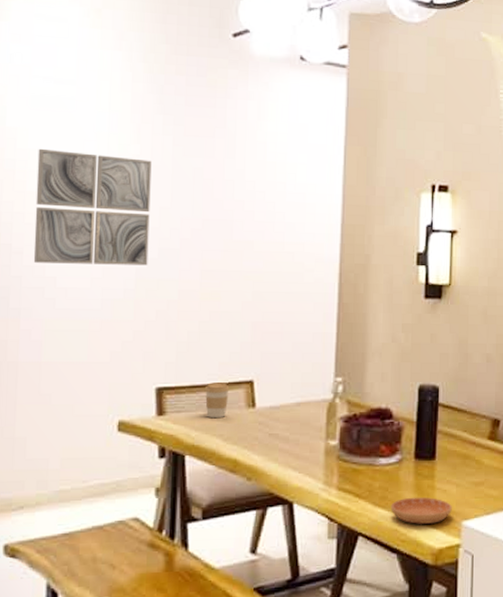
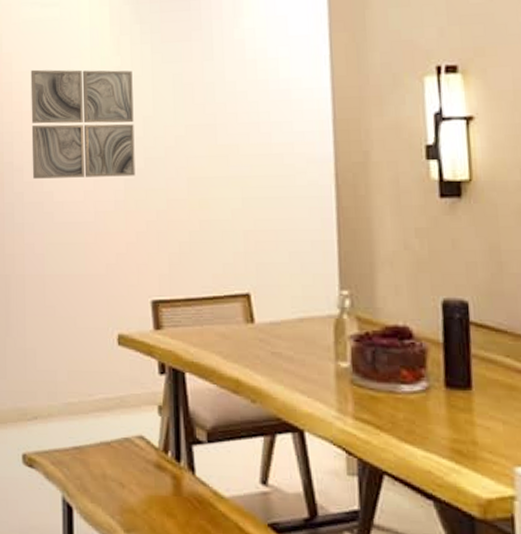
coffee cup: present [204,383,230,419] -> none [199,296,226,334]
saucer: present [390,497,452,524] -> none [420,433,500,468]

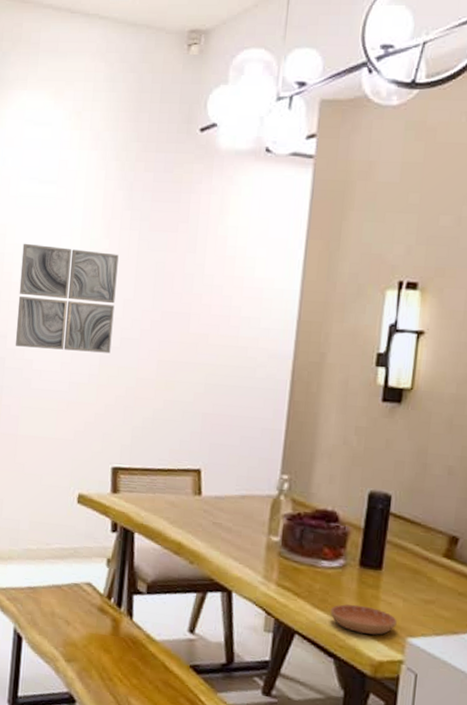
saucer: none [420,433,500,468] -> present [330,604,397,635]

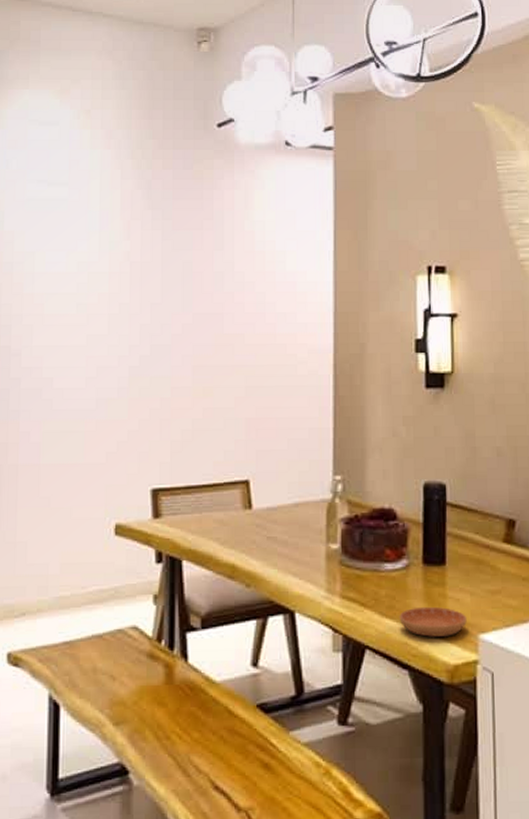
wall art: present [15,243,119,353] -> none [31,250,142,364]

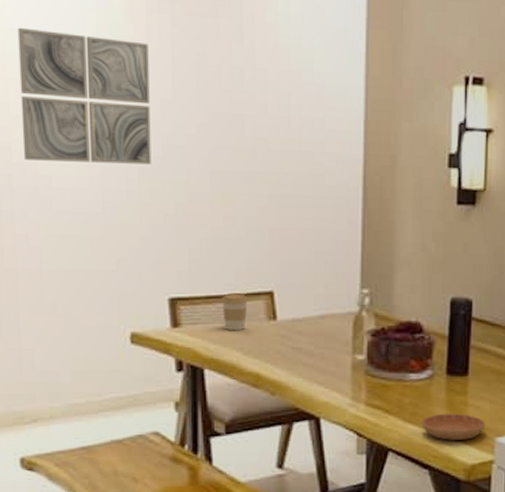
wall art: none [31,250,142,364] -> present [17,27,152,165]
coffee cup: none [200,483,225,521] -> present [221,293,248,331]

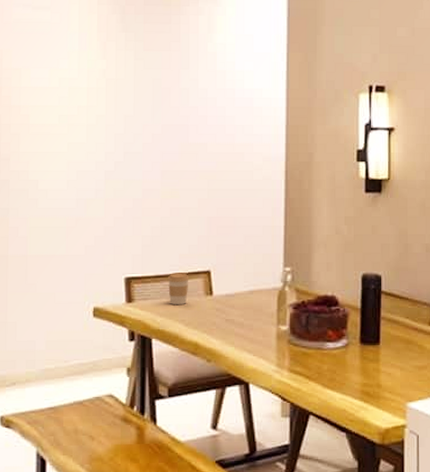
wall art: present [17,27,152,165] -> none [18,67,116,168]
saucer: present [421,413,485,440] -> none [339,379,397,405]

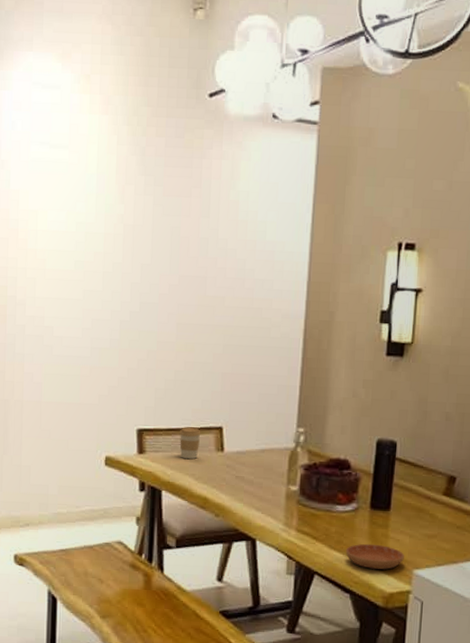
saucer: none [339,379,397,405] -> present [345,543,404,570]

